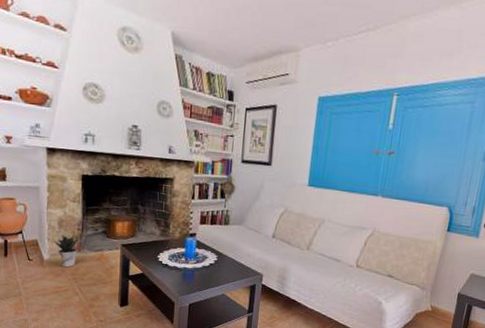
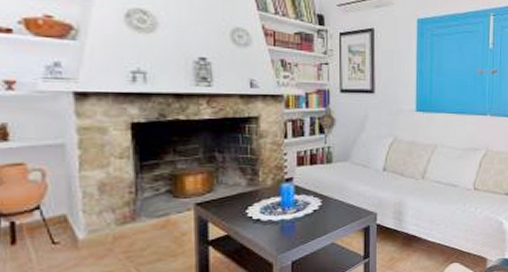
potted plant: present [52,233,79,268] -> none [90,197,132,245]

